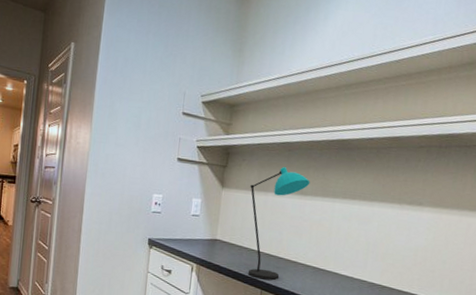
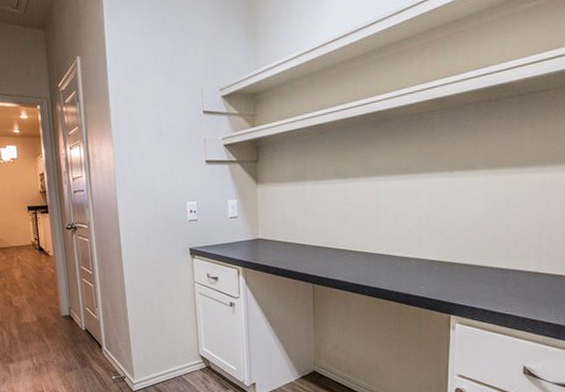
desk lamp: present [248,167,310,280] -> none [286,152,349,273]

